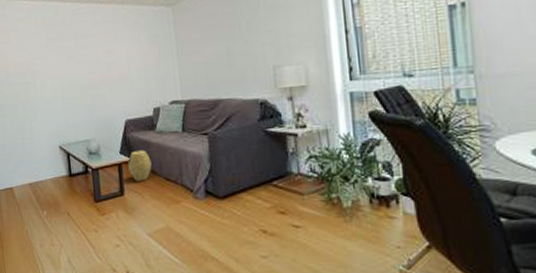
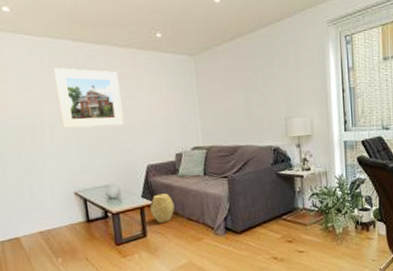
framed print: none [45,27,105,85] -> present [53,67,125,129]

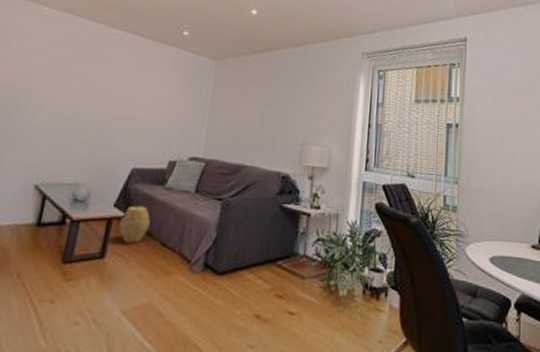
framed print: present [53,67,125,129] -> none [49,43,131,119]

